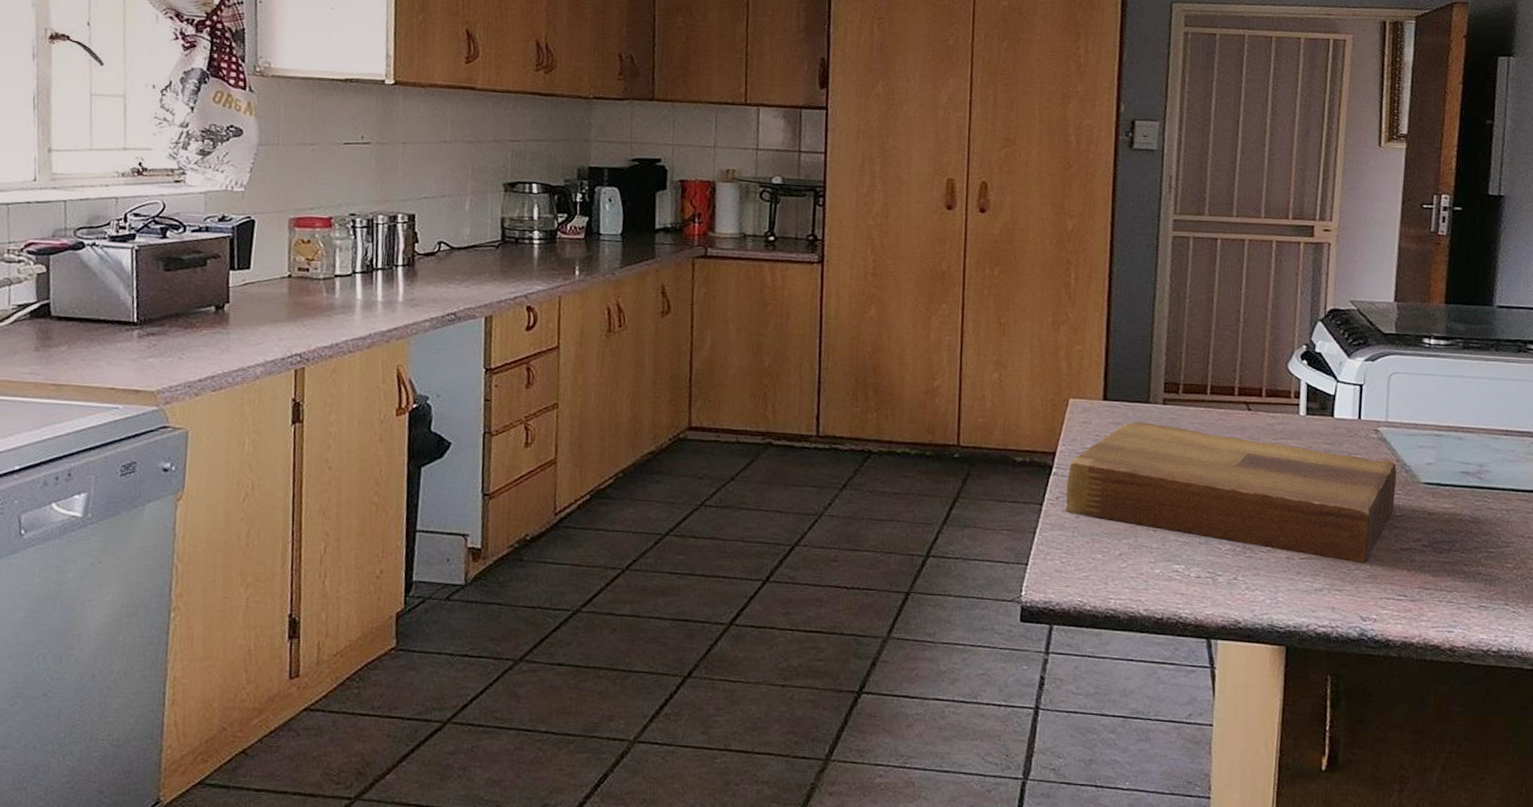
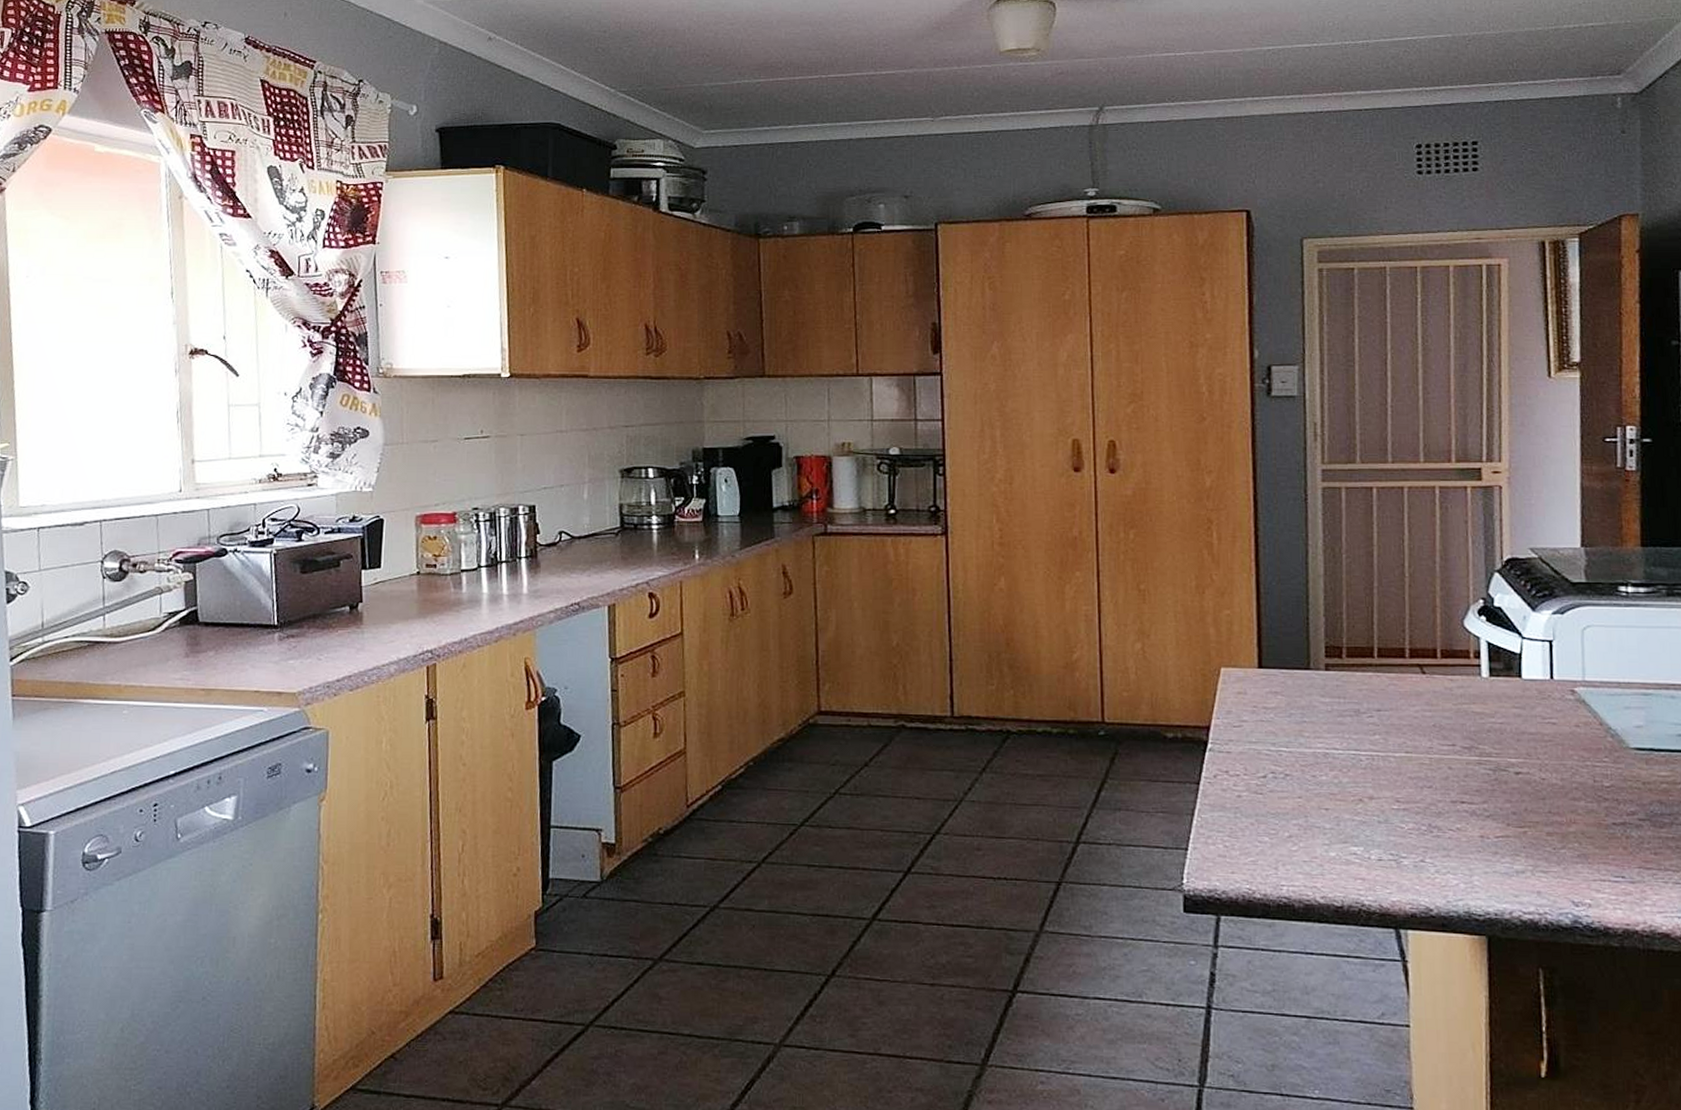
cutting board: present [1065,422,1396,564] -> none [1224,690,1602,841]

